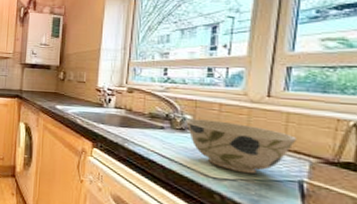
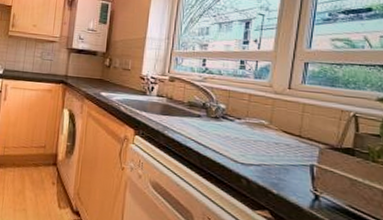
bowl: present [186,118,296,174] -> none [220,107,310,159]

